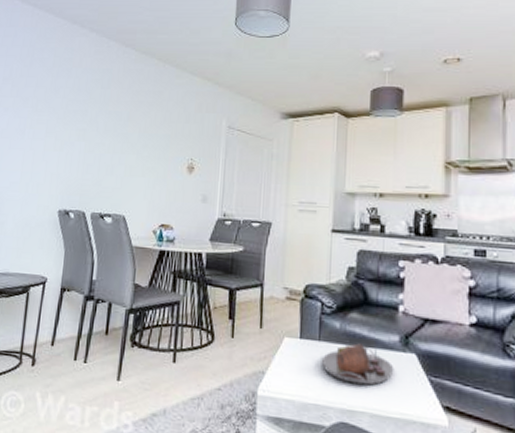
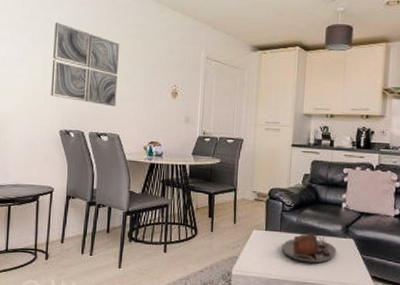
wall art: none [51,90,131,183] -> present [51,22,120,107]

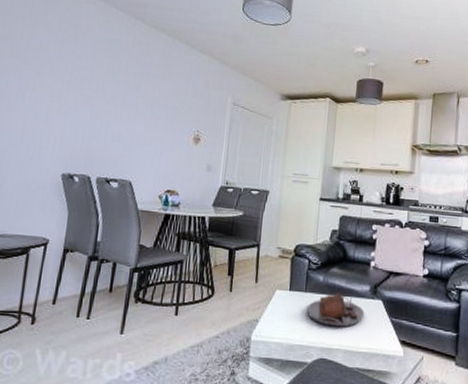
wall art: present [51,22,120,107] -> none [54,55,139,151]

